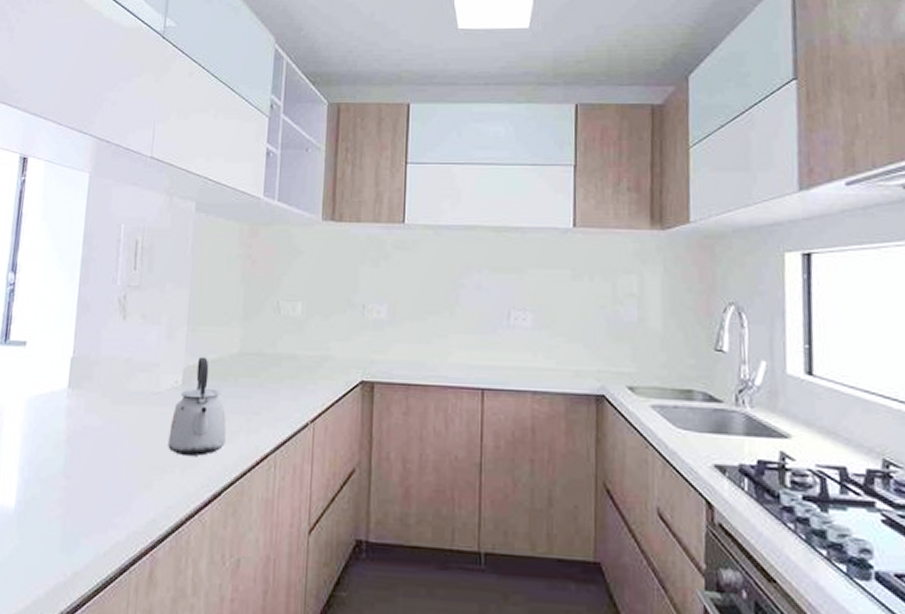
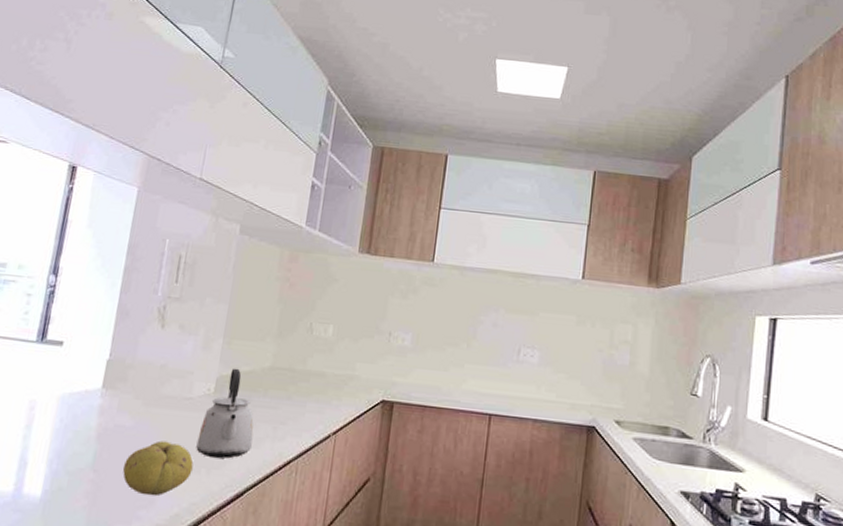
fruit: none [95,440,166,501] -> present [122,441,194,497]

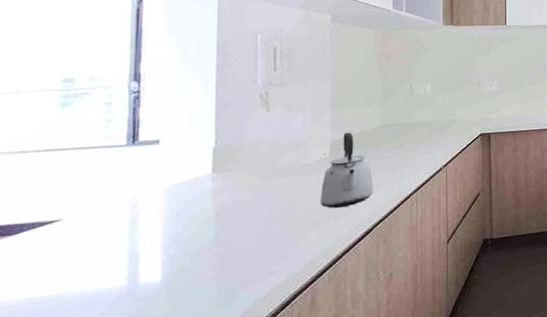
fruit: present [122,441,194,497] -> none [249,204,320,254]

